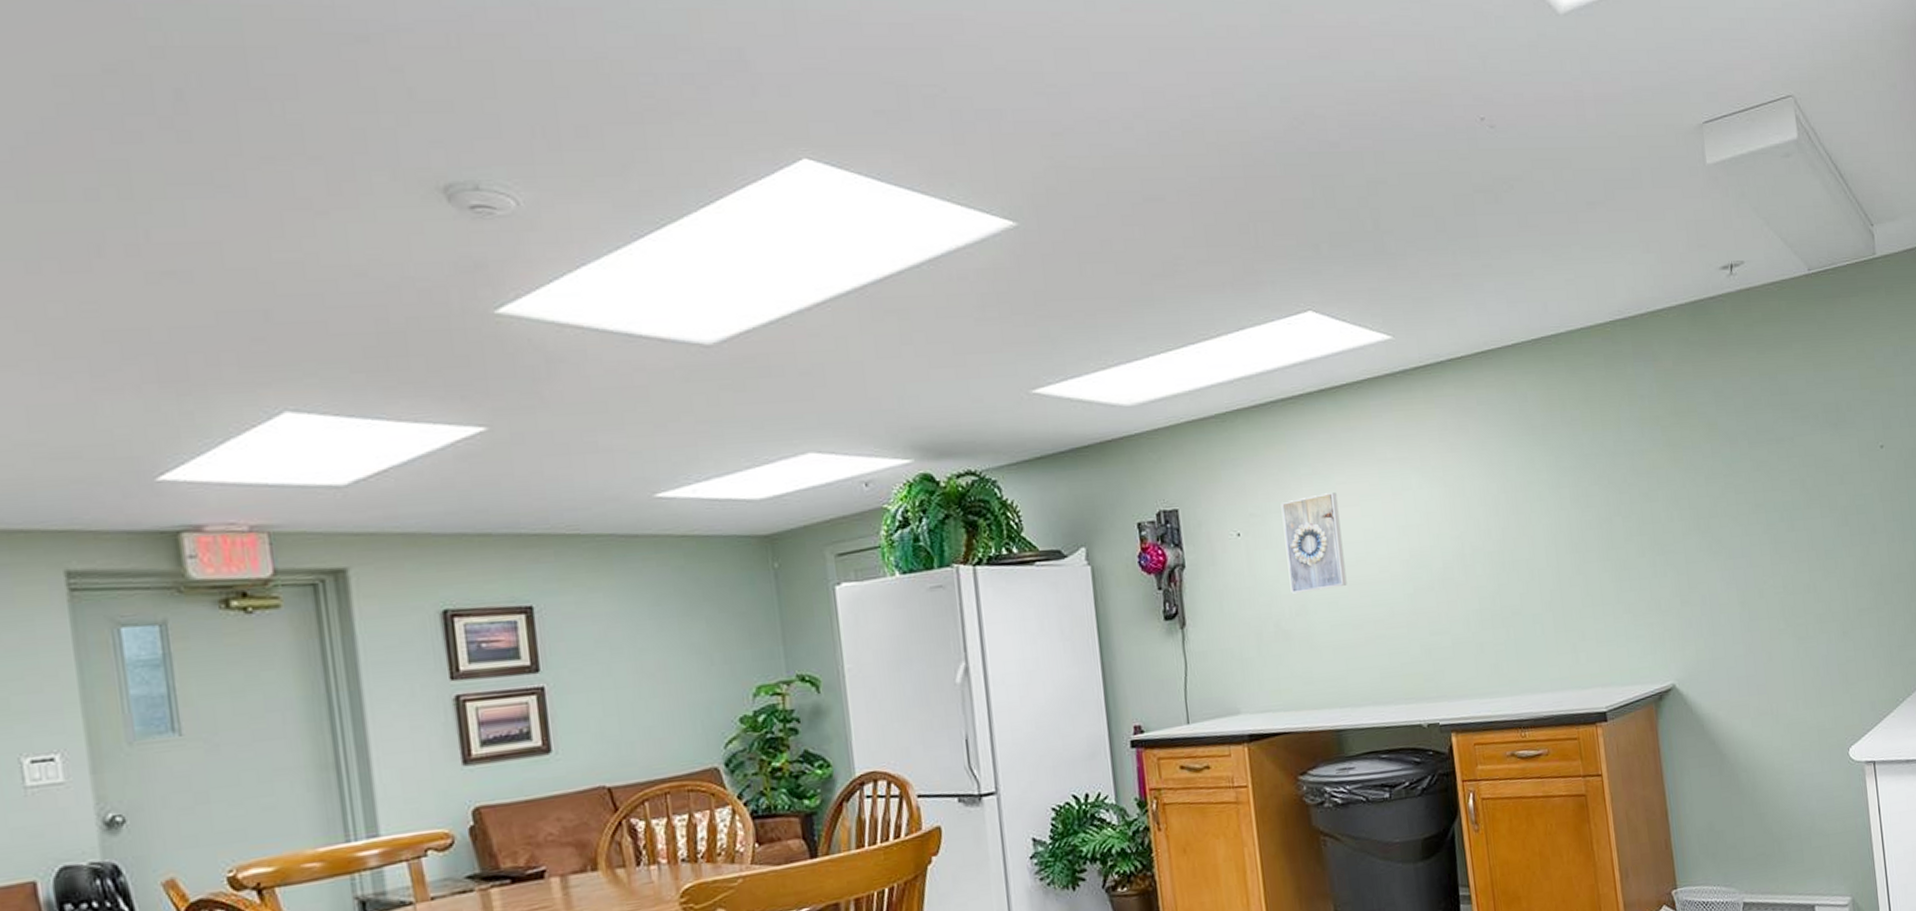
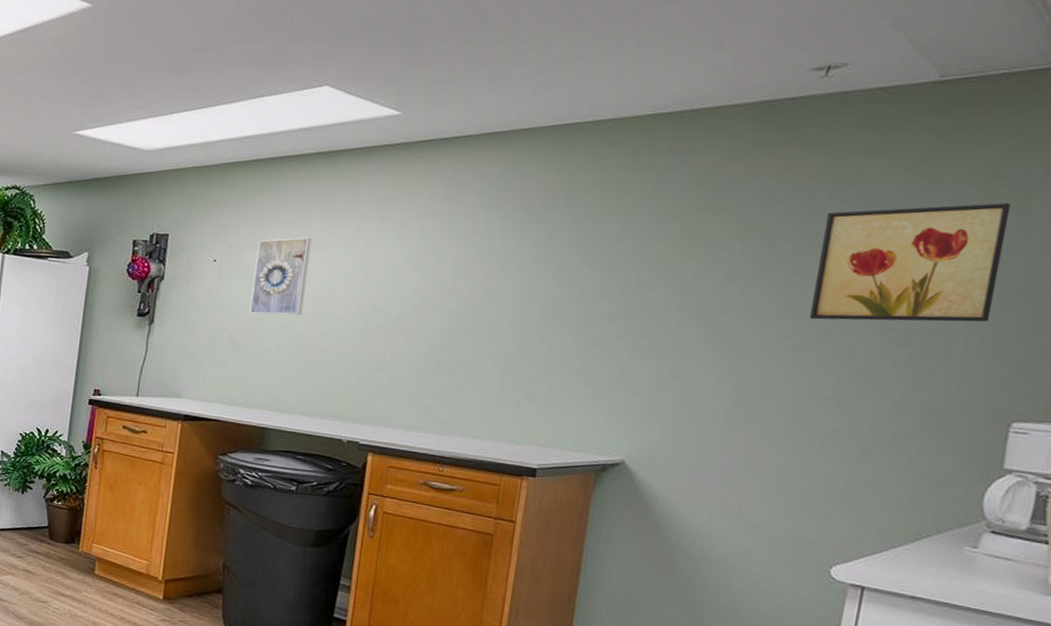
wall art: none [1763,382,1893,511] -> present [809,203,1011,322]

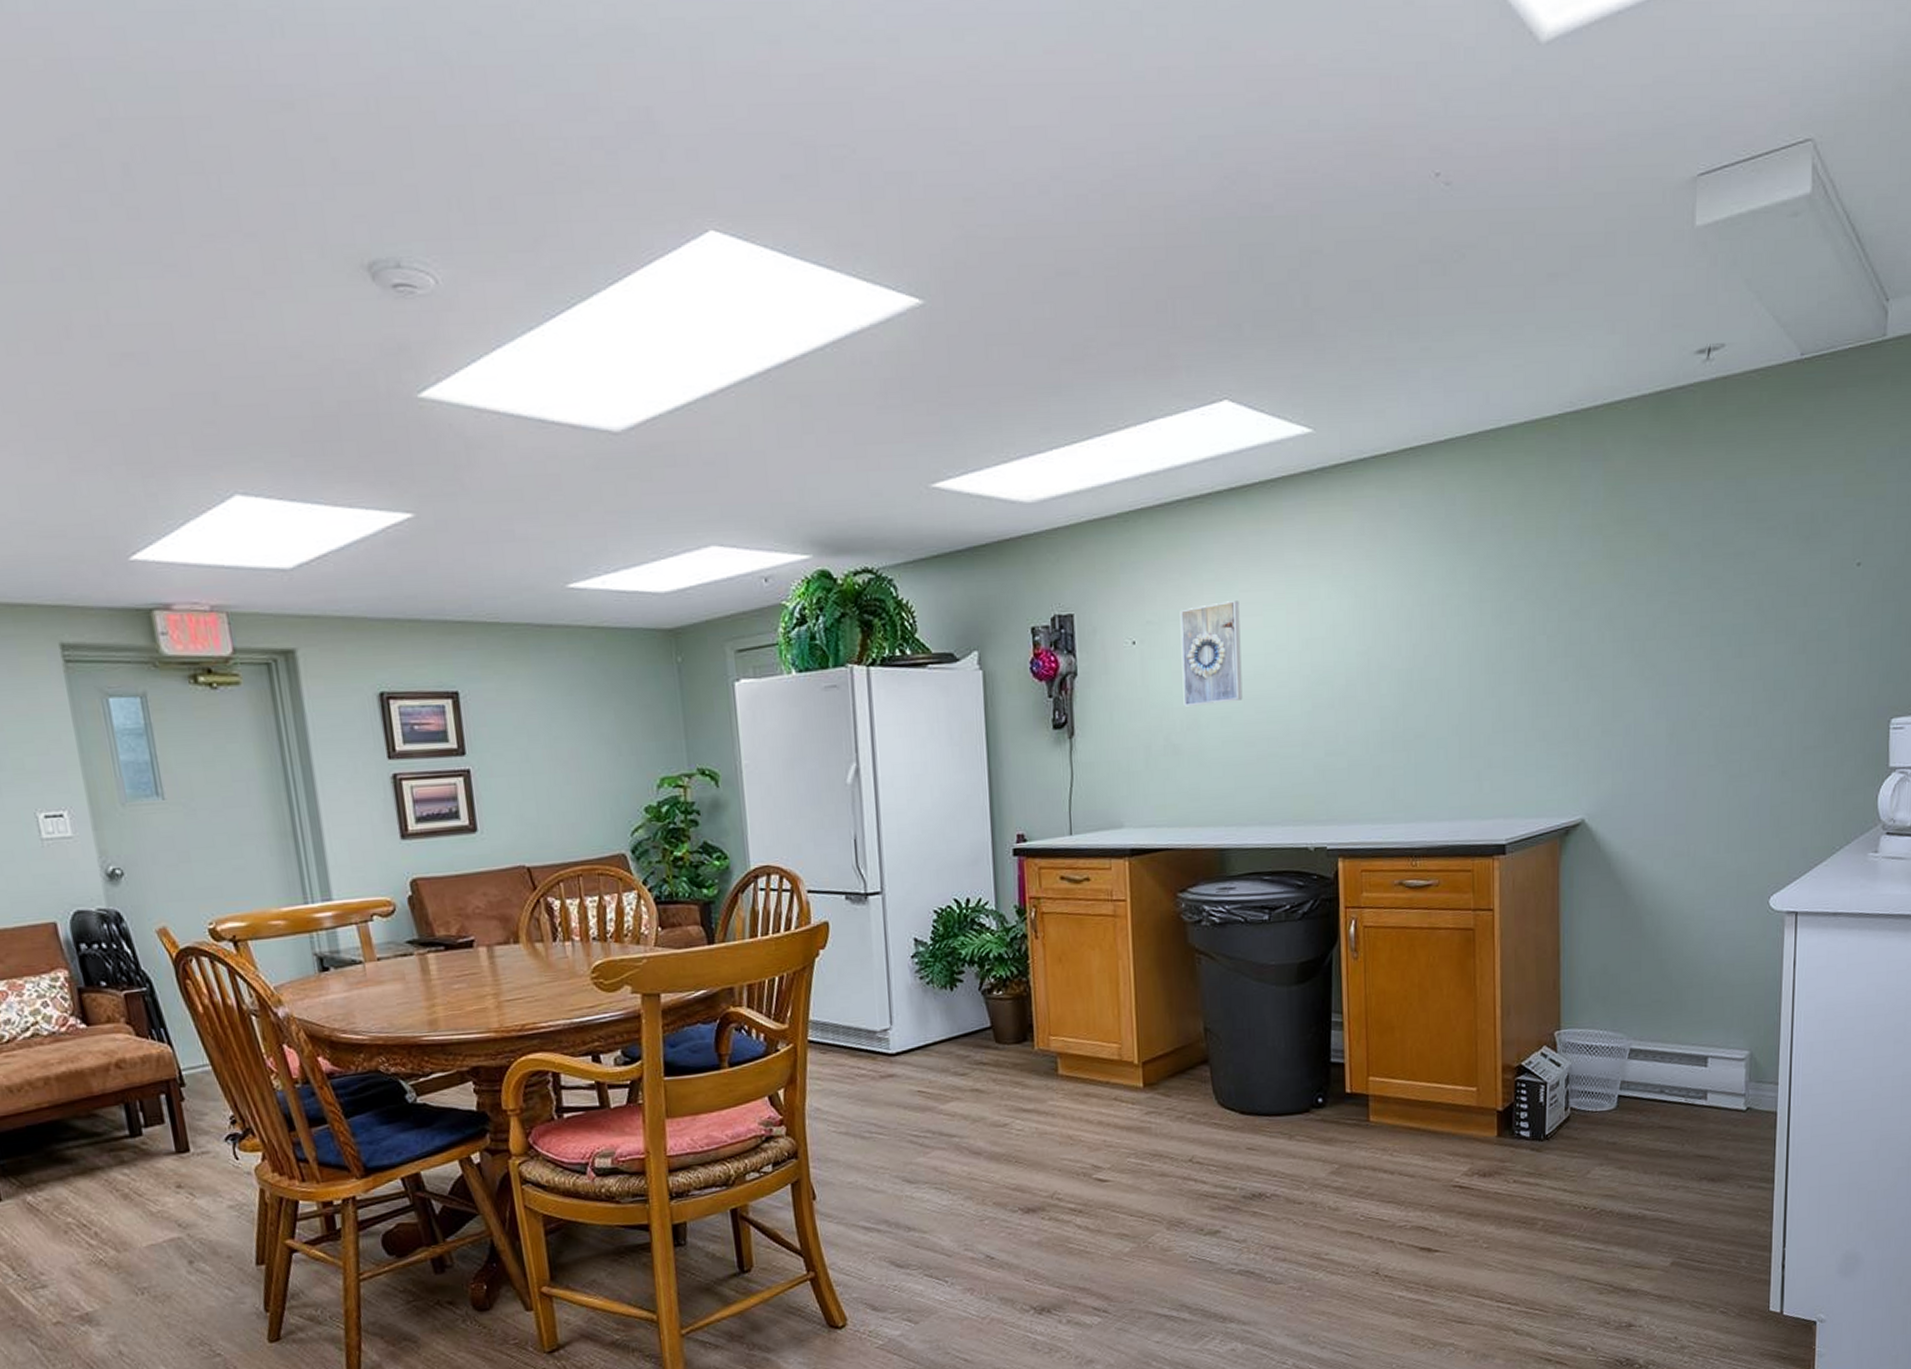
wall art: present [809,203,1011,322] -> none [1723,489,1869,634]

